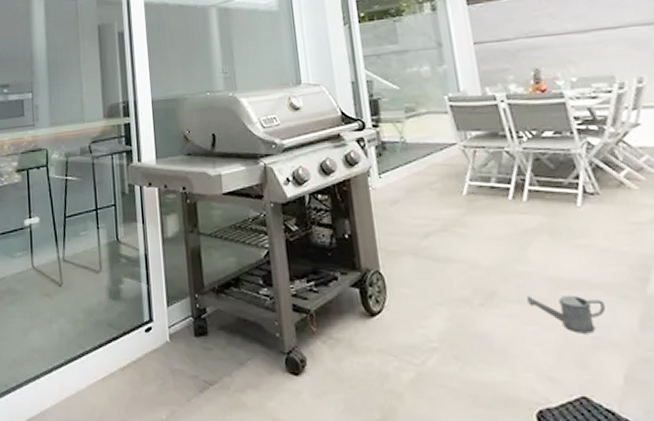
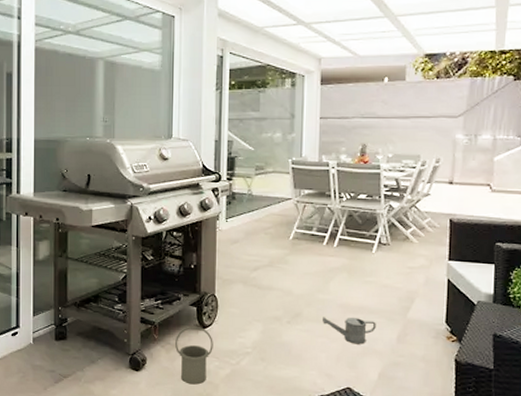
bucket: none [338,313,389,394] -> present [175,326,213,385]

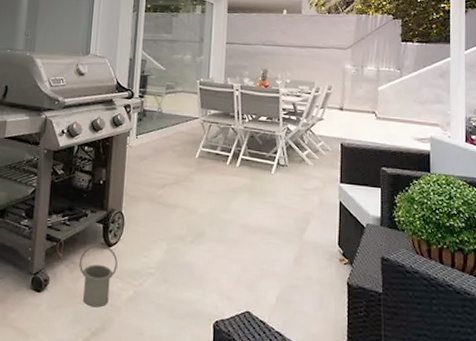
watering can: present [323,317,376,345] -> none [224,237,274,266]

